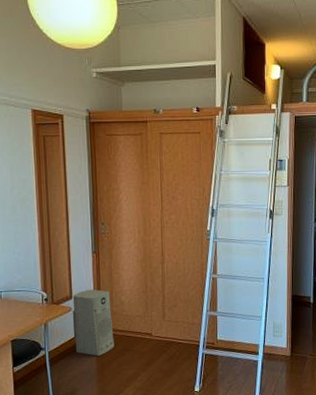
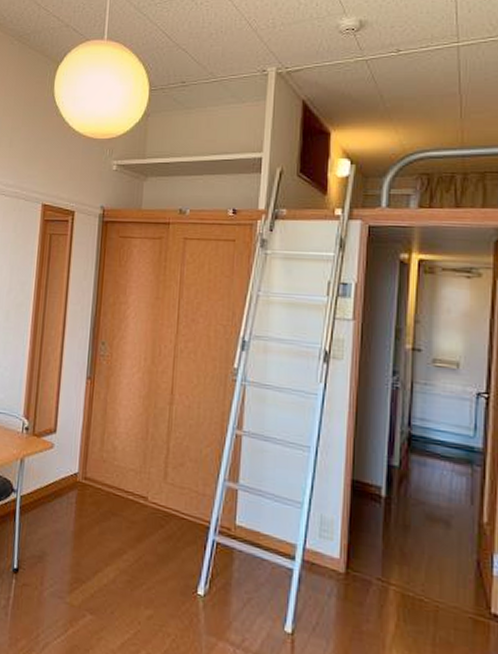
air purifier: present [72,289,114,356] -> none [51,423,101,515]

